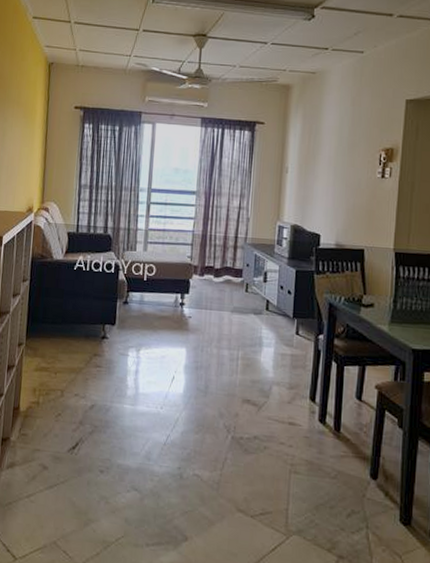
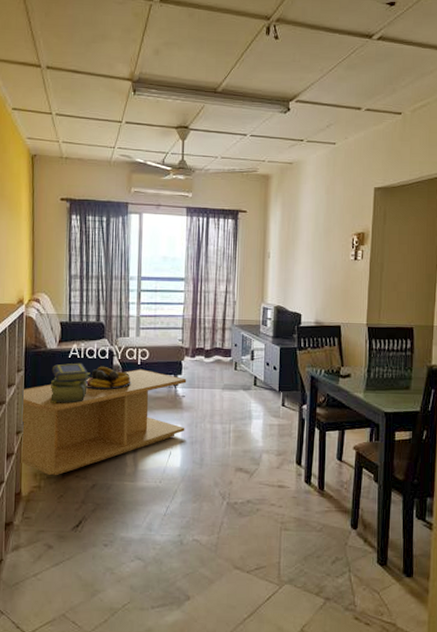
coffee table: none [21,285,194,393] -> present [21,369,187,476]
stack of books: none [53,275,95,317] -> present [50,363,90,403]
fruit bowl: none [89,281,136,306] -> present [85,367,131,390]

